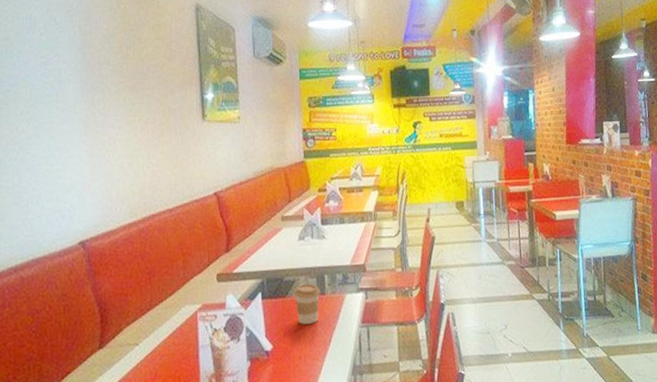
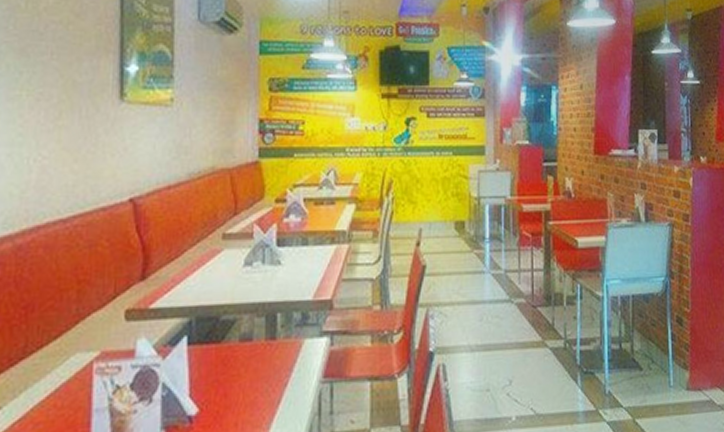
coffee cup: present [294,284,321,324] -> none [233,325,270,379]

